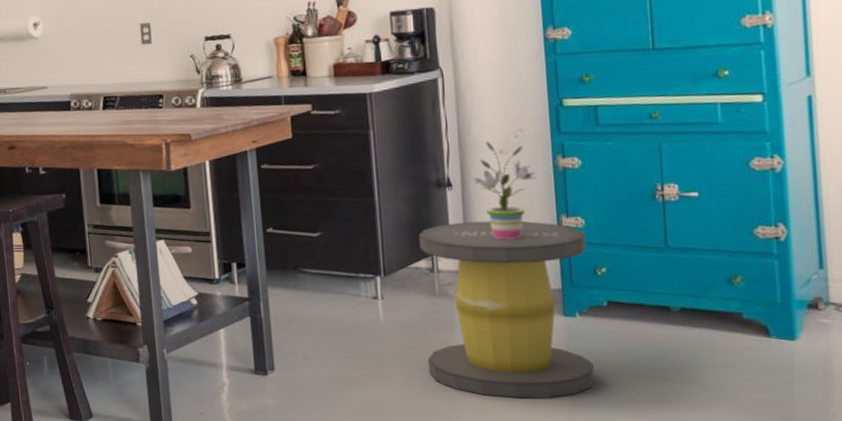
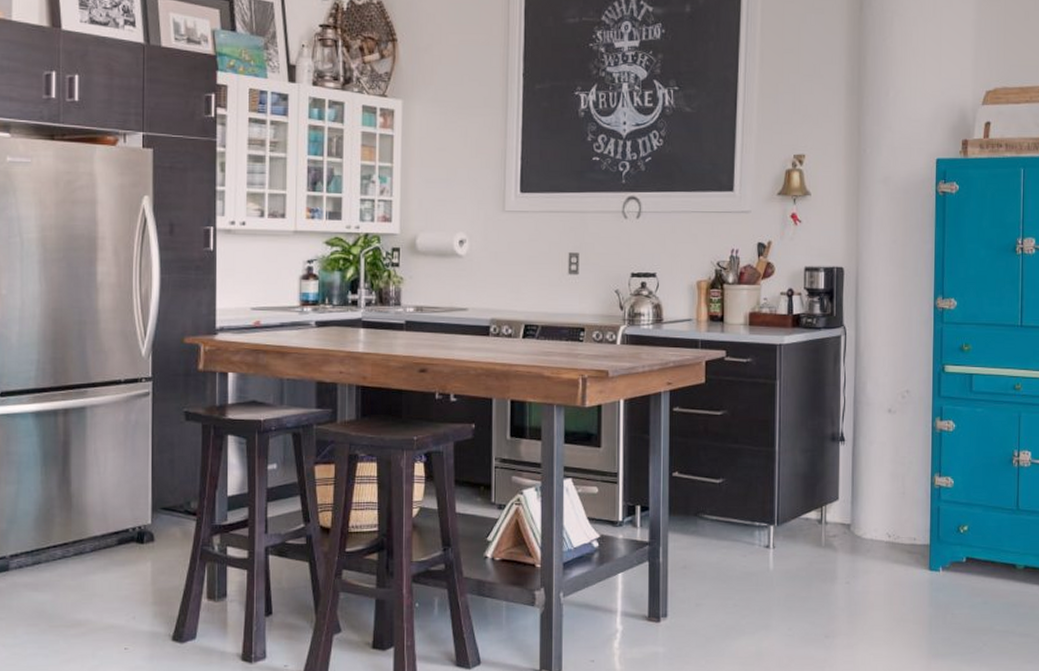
stool: present [419,221,595,399] -> none [808,476,954,649]
potted plant: present [473,142,539,240] -> none [863,400,919,495]

